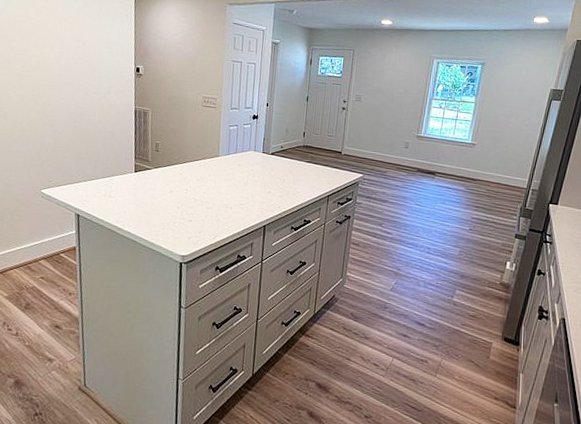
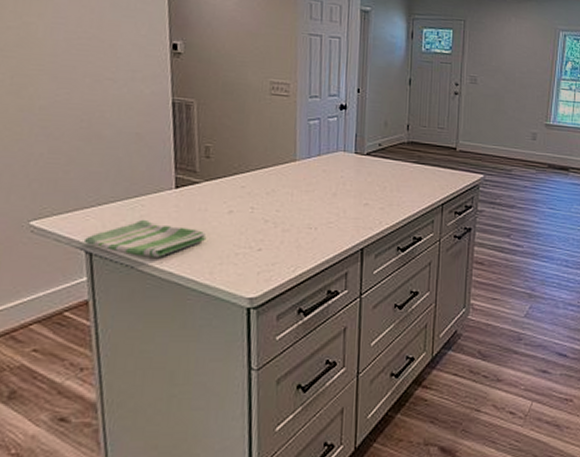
dish towel: none [74,193,154,221] -> present [83,219,207,257]

